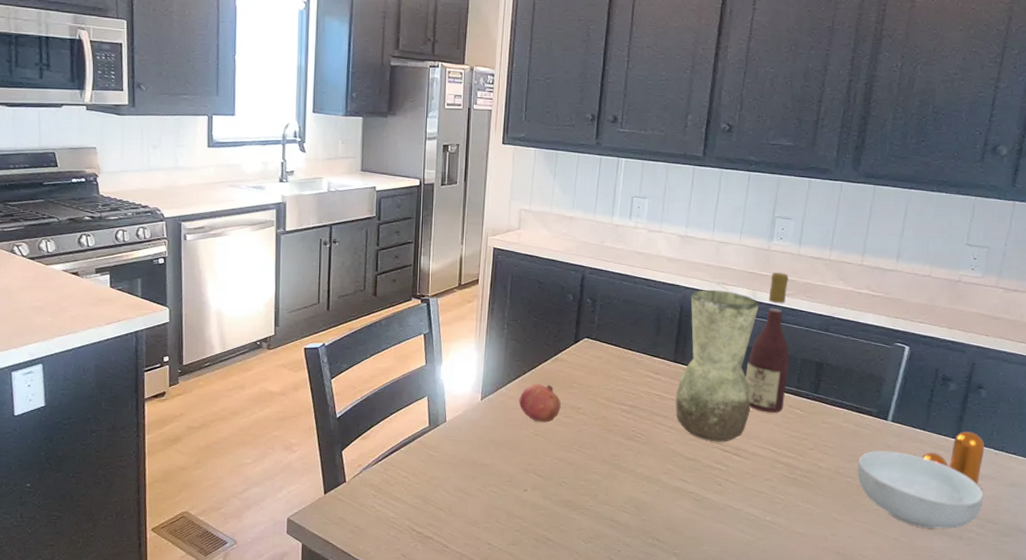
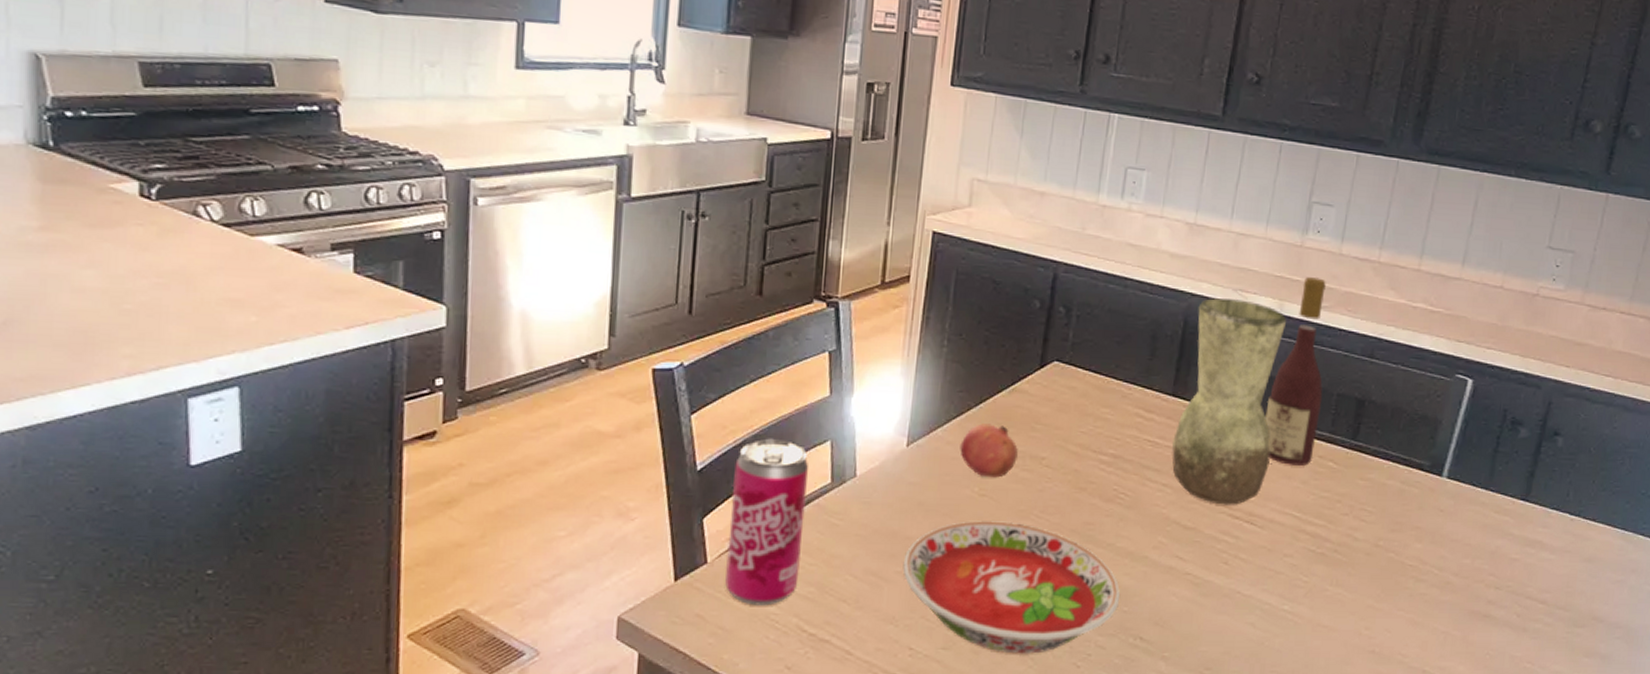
beverage can: none [359,395,413,512] -> present [725,438,809,606]
bowl: none [481,453,641,549] -> present [903,521,1121,654]
cereal bowl: present [856,451,984,529] -> none [1401,516,1555,618]
pepper shaker: present [922,431,985,485] -> none [1482,491,1559,561]

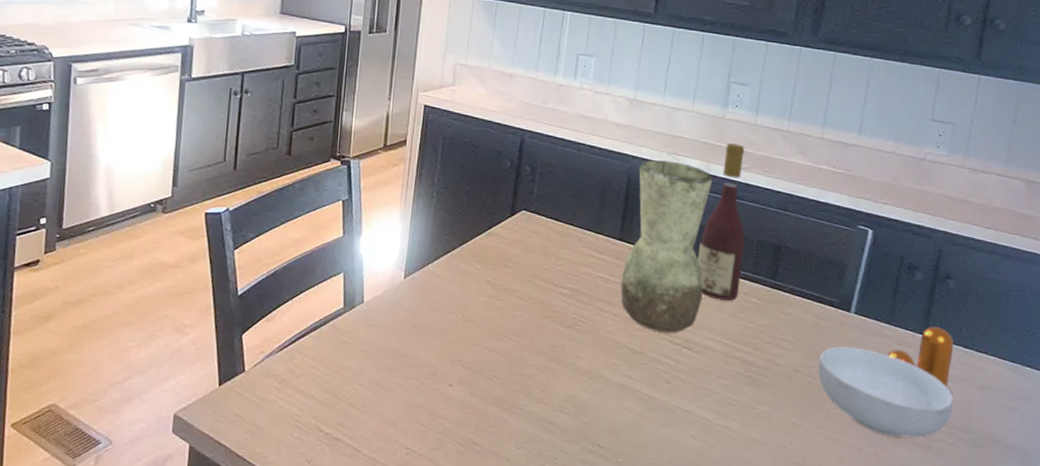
beverage can: present [725,438,809,606] -> none [259,270,327,408]
bowl: present [903,521,1121,654] -> none [401,341,580,456]
pomegranate: present [960,423,1018,478] -> none [447,261,494,306]
cereal bowl: none [1401,516,1555,618] -> present [817,346,954,437]
pepper shaker: none [1482,491,1559,561] -> present [887,327,954,388]

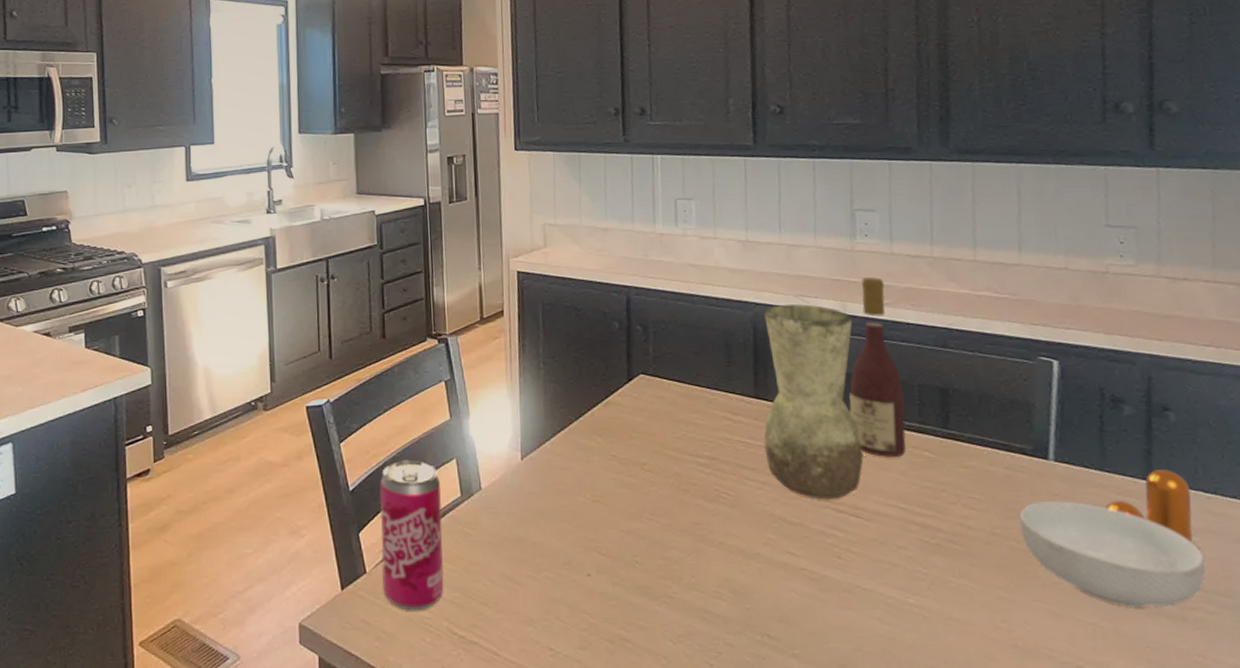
beverage can: none [259,270,327,408] -> present [379,459,444,611]

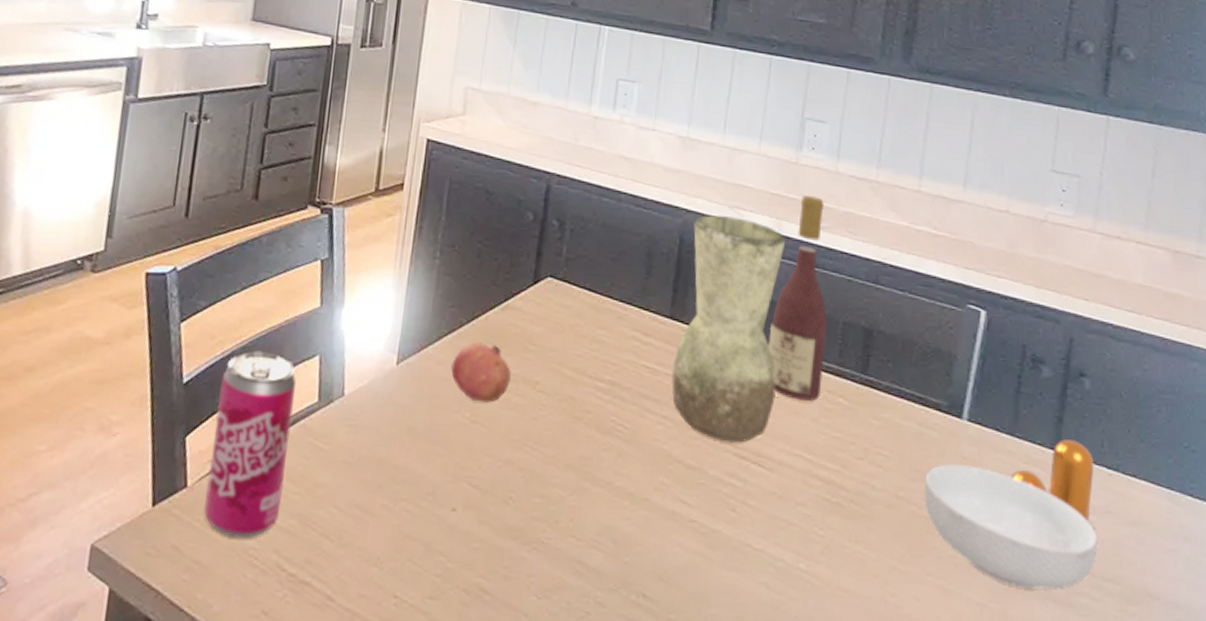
pomegranate: none [568,435,621,484] -> present [451,342,511,403]

